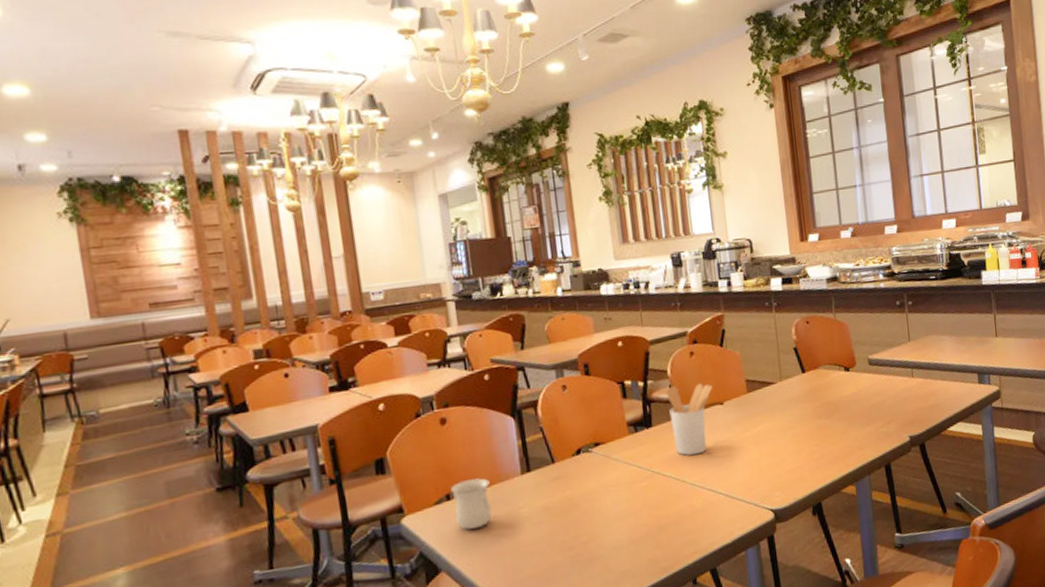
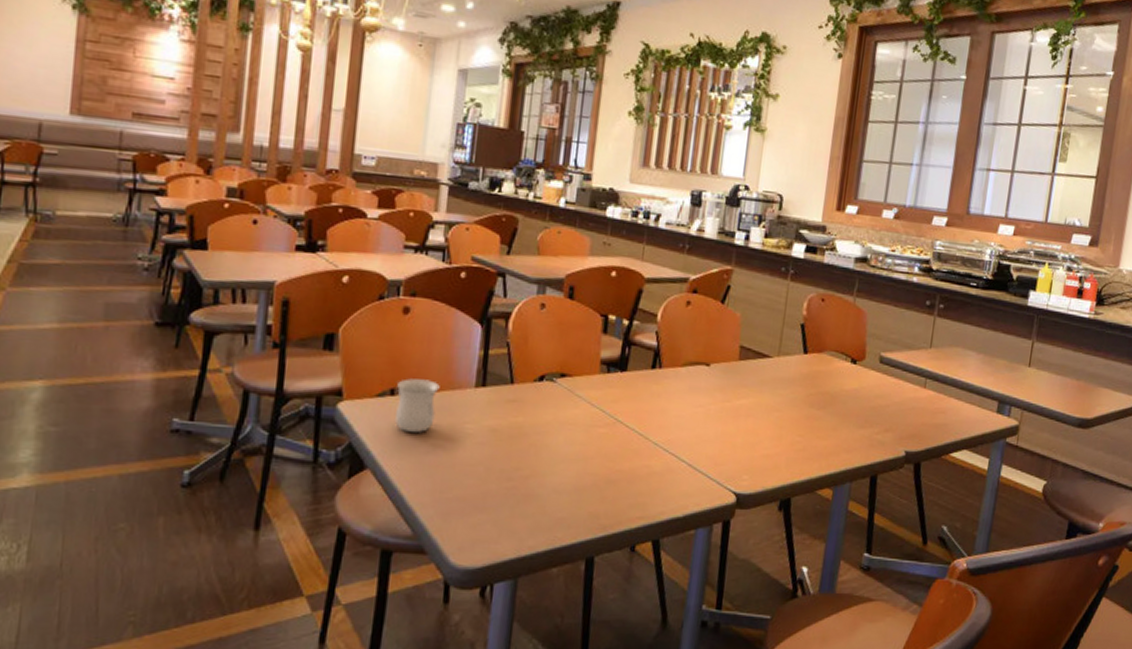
utensil holder: present [665,383,712,456] -> none [646,333,702,414]

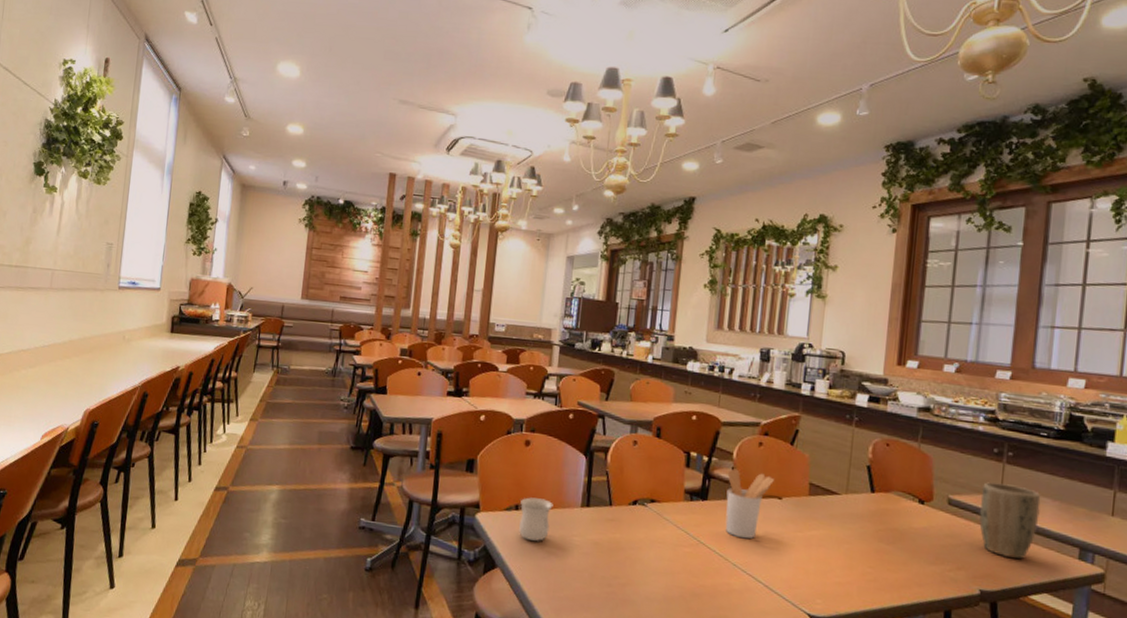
utensil holder: none [646,333,702,414] -> present [725,468,774,539]
plant pot: none [908,336,967,417] -> present [979,481,1041,560]

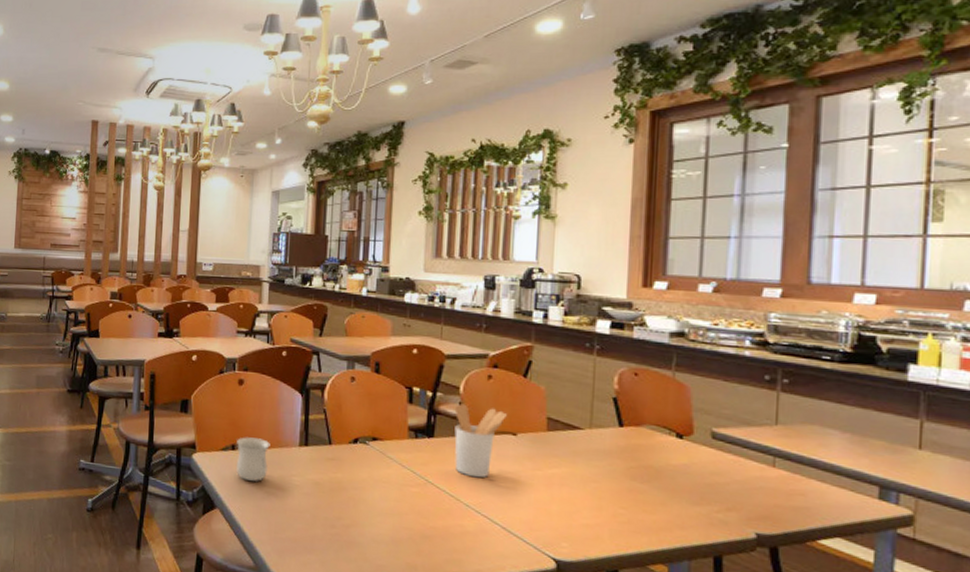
plant pot: present [979,481,1041,560] -> none [750,412,827,500]

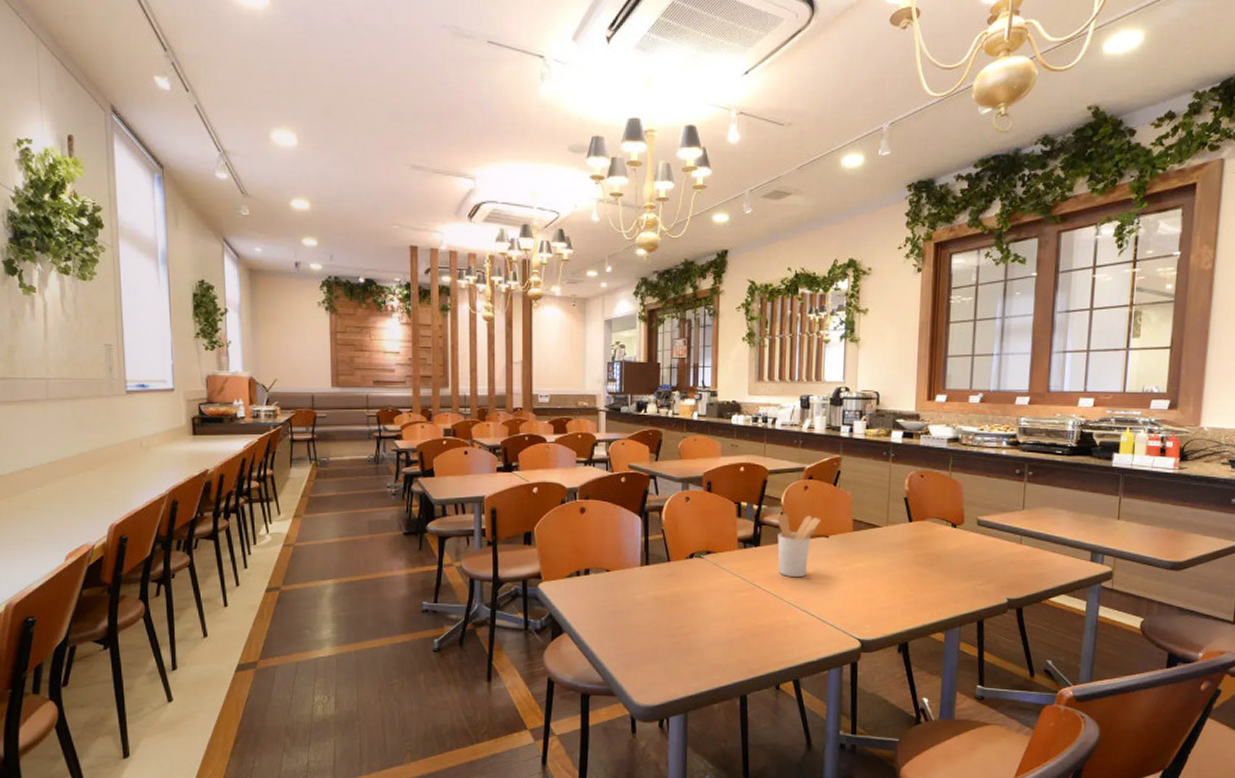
mug: present [237,437,270,482] -> none [581,562,613,603]

